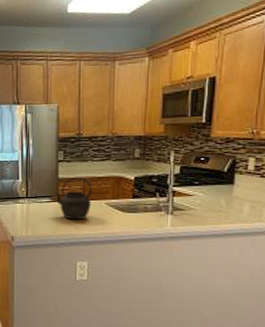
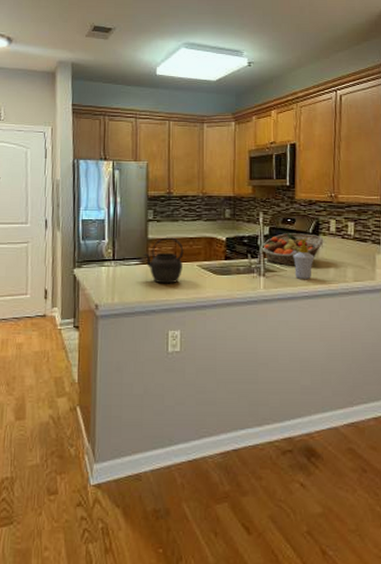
fruit basket: none [171,172,240,205] -> present [261,233,324,266]
soap bottle: none [204,177,228,219] -> present [293,238,315,280]

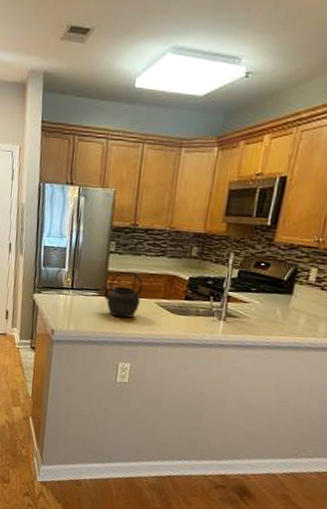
fruit basket: present [261,233,324,266] -> none [226,278,299,314]
soap bottle: present [293,238,315,280] -> none [258,285,285,330]

